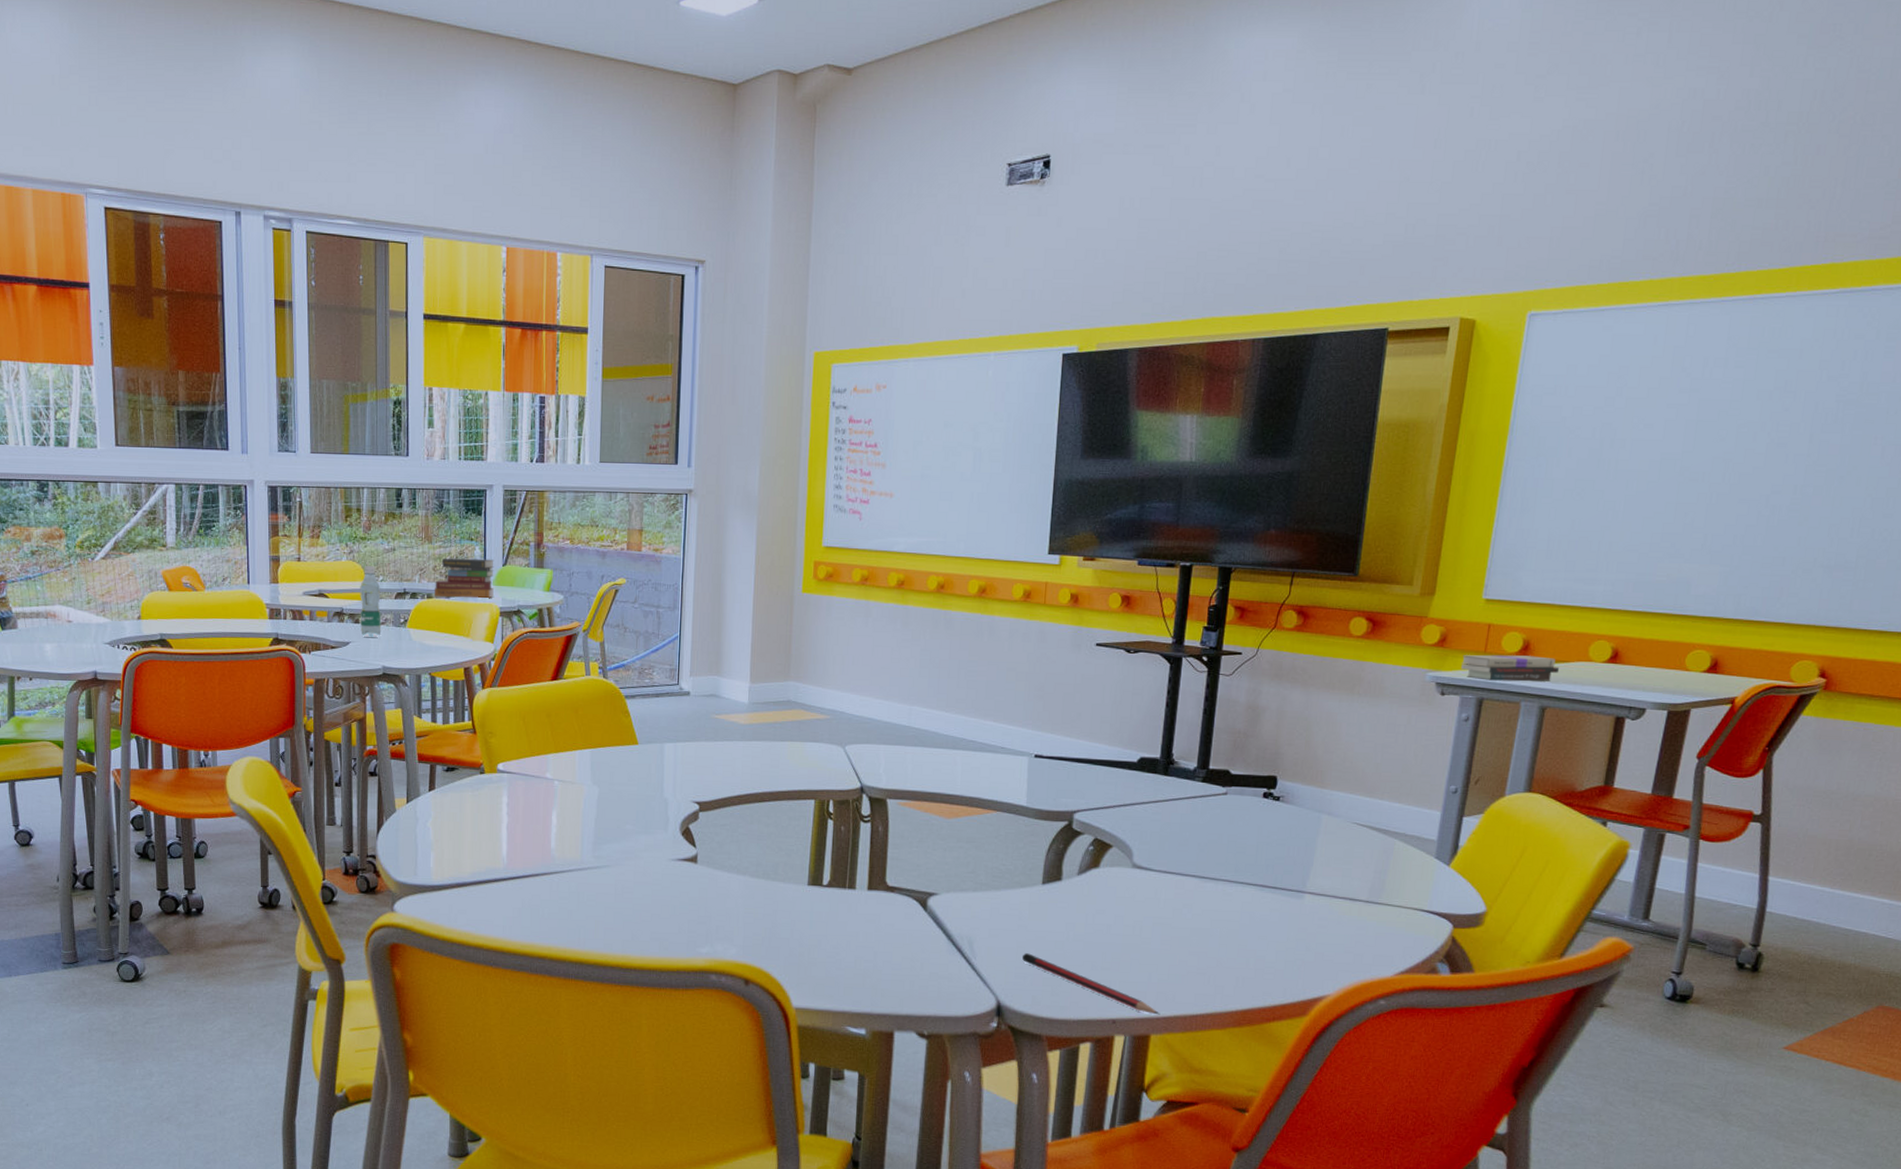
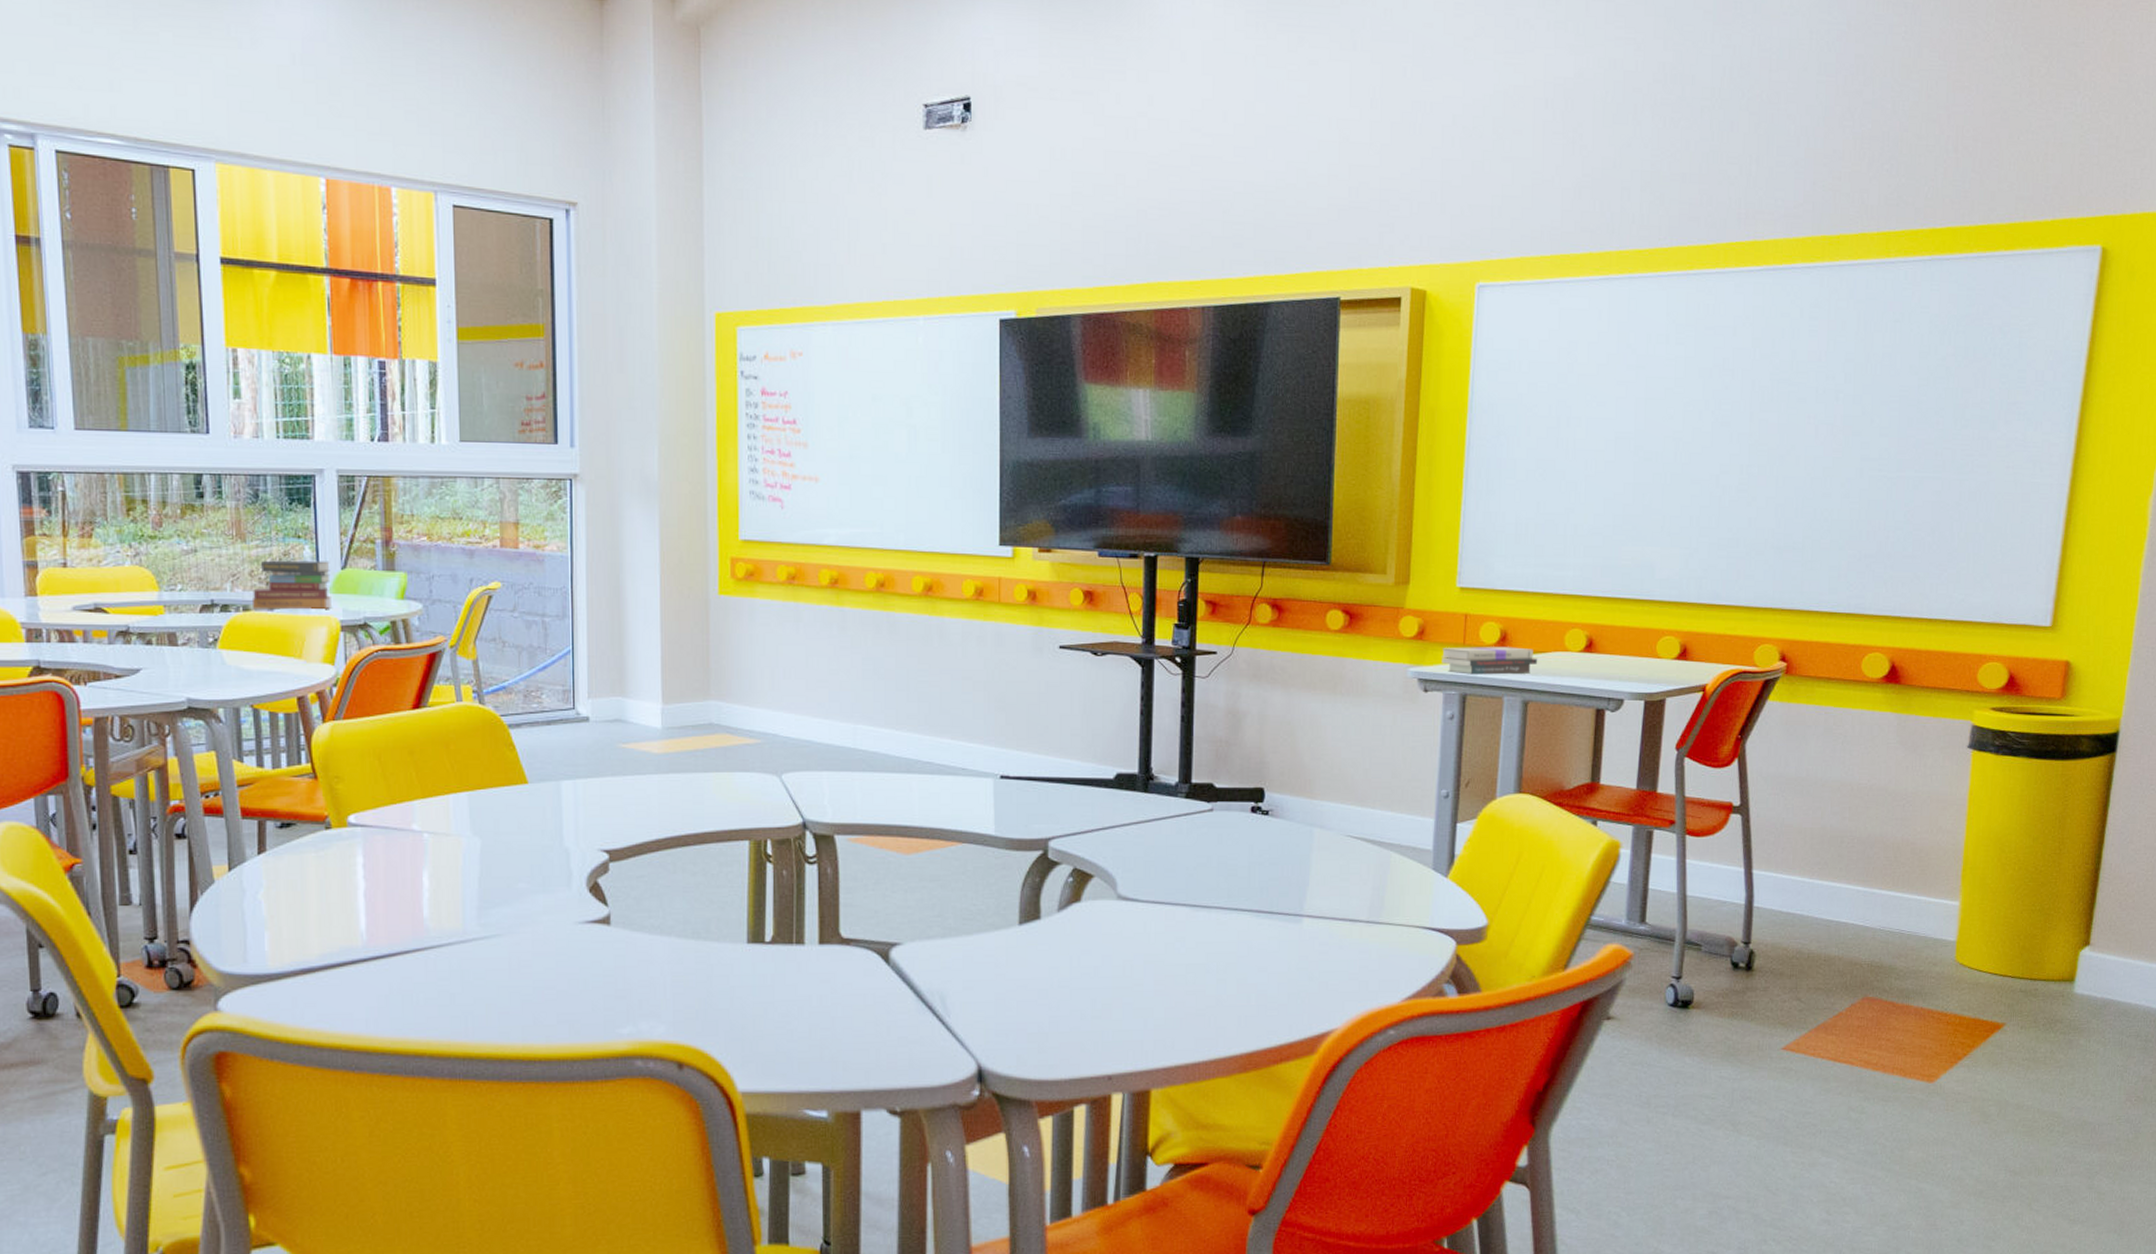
bottle: present [360,566,382,637] -> none [151,572,183,662]
pencil: present [1022,953,1161,1015] -> none [1003,1006,1160,1066]

